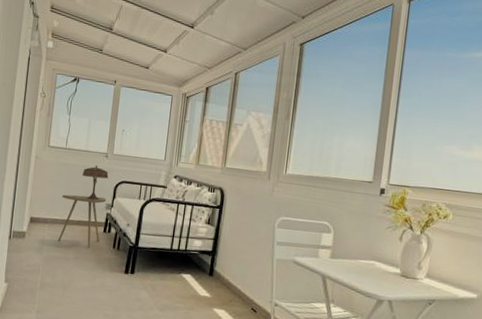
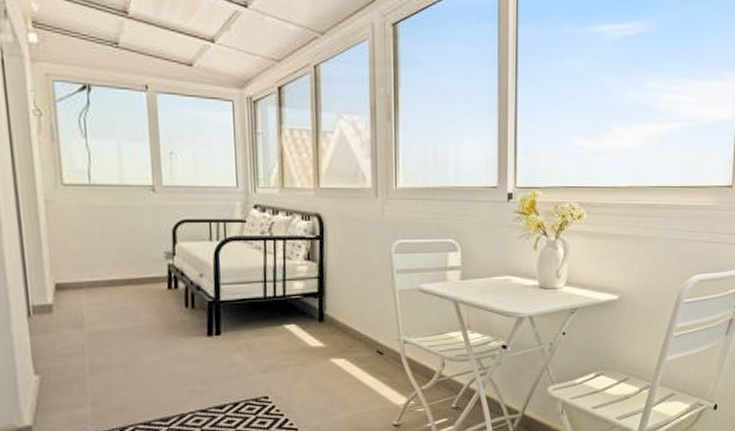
side table: present [57,194,107,248] -> none [98,244,165,313]
table lamp: present [81,165,109,200] -> none [121,202,162,248]

